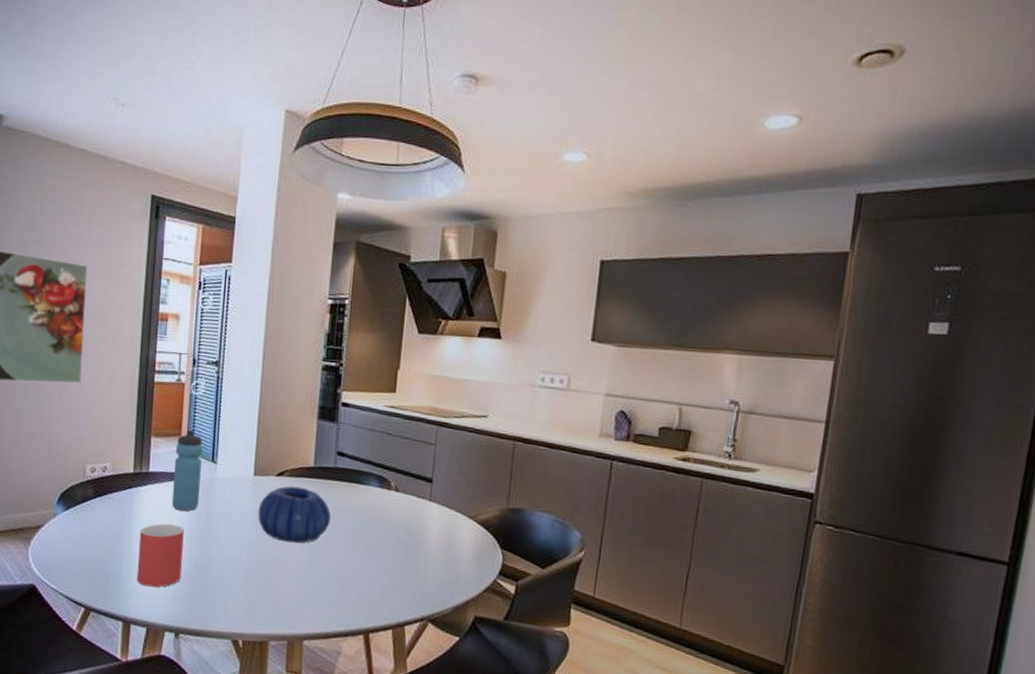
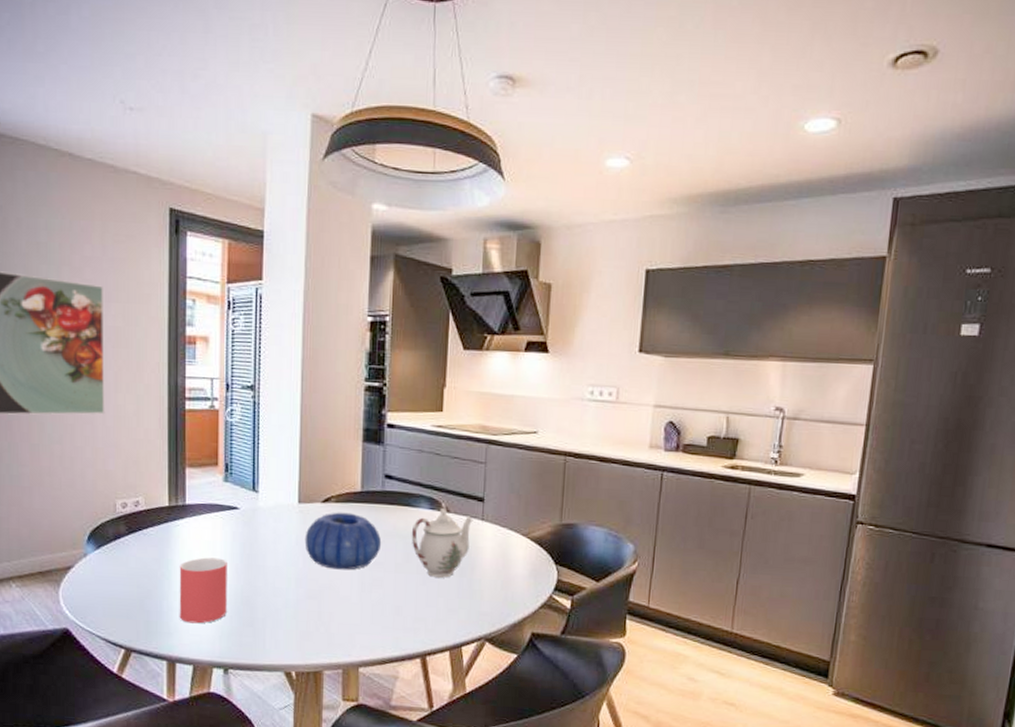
water bottle: present [172,430,203,511] -> none [213,459,242,544]
teapot: none [359,486,421,556] -> present [411,507,474,578]

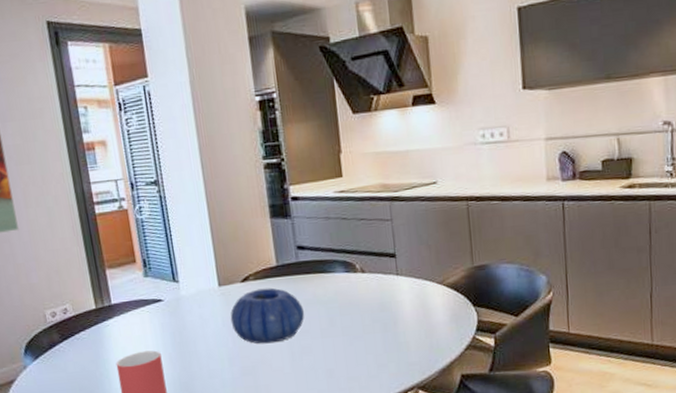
teapot: present [411,507,474,578] -> none [331,269,389,337]

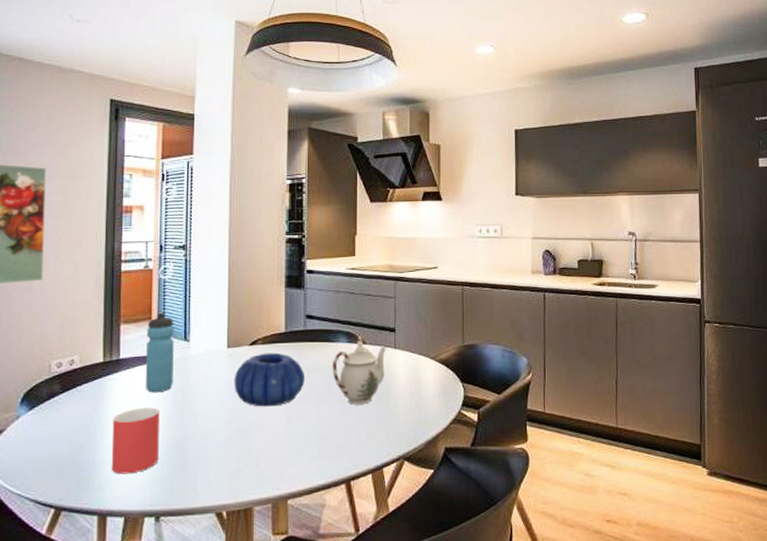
water bottle: none [132,255,170,337] -> present [146,313,174,393]
teapot: none [331,269,389,337] -> present [332,340,387,405]

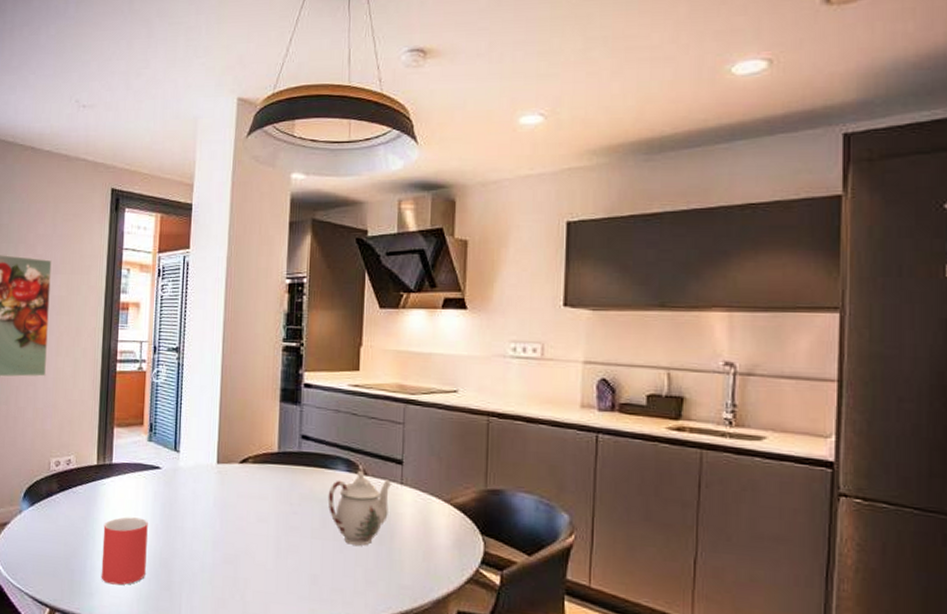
water bottle: present [146,313,174,393] -> none [136,419,165,504]
decorative bowl: present [234,352,306,407] -> none [222,473,298,535]

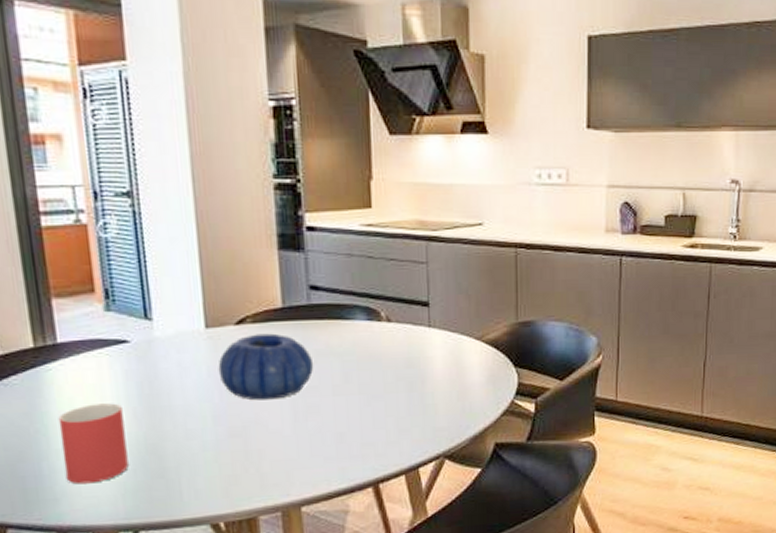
decorative bowl: none [222,473,298,535] -> present [218,333,314,400]
teapot: present [327,470,392,546] -> none [347,317,419,396]

